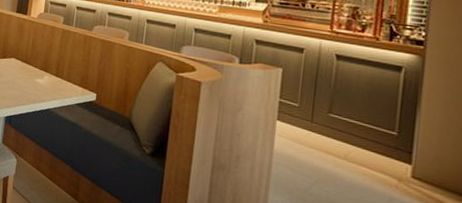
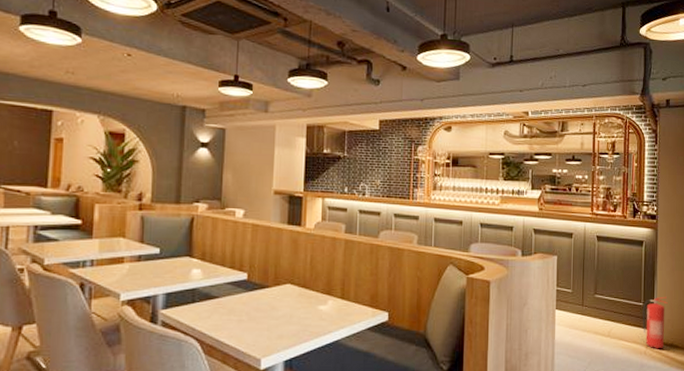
fire extinguisher: none [394,130,436,188] -> present [642,296,668,349]

